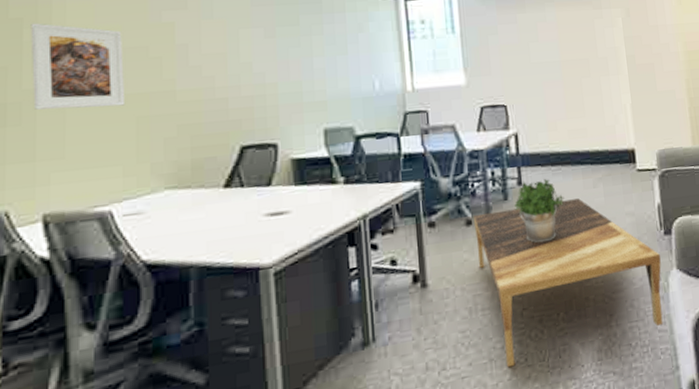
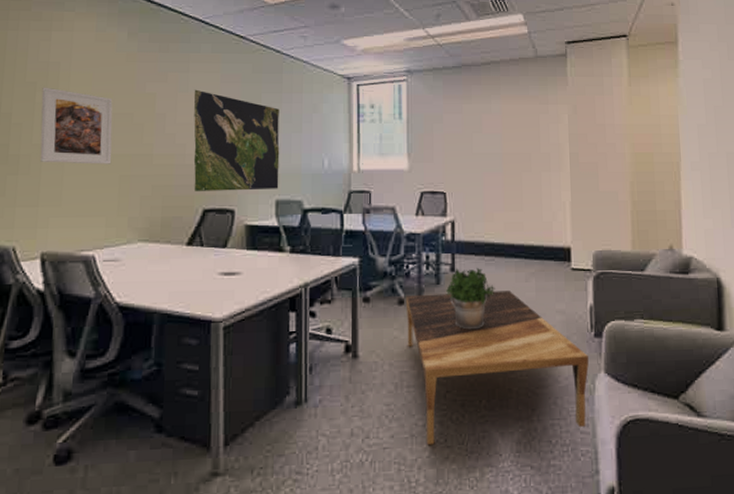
world map: none [220,15,326,127] -> present [193,89,280,191]

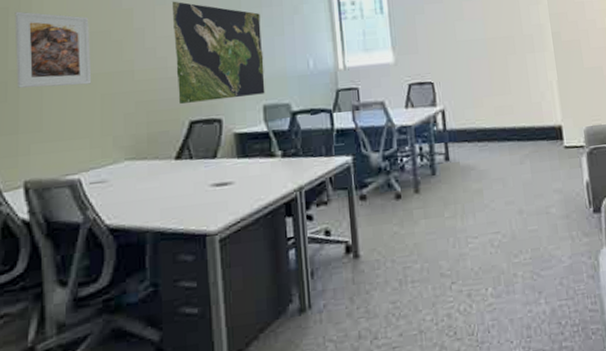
coffee table: present [405,291,589,446] -> none [402,174,594,340]
potted plant: present [445,267,495,330] -> none [441,154,491,218]

